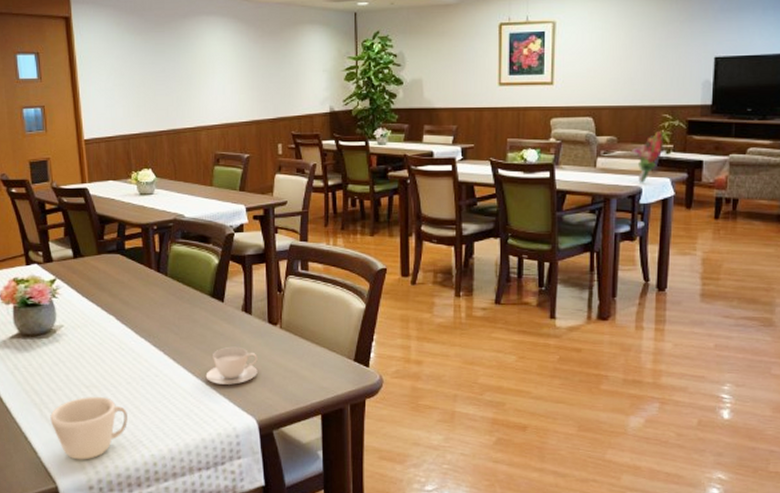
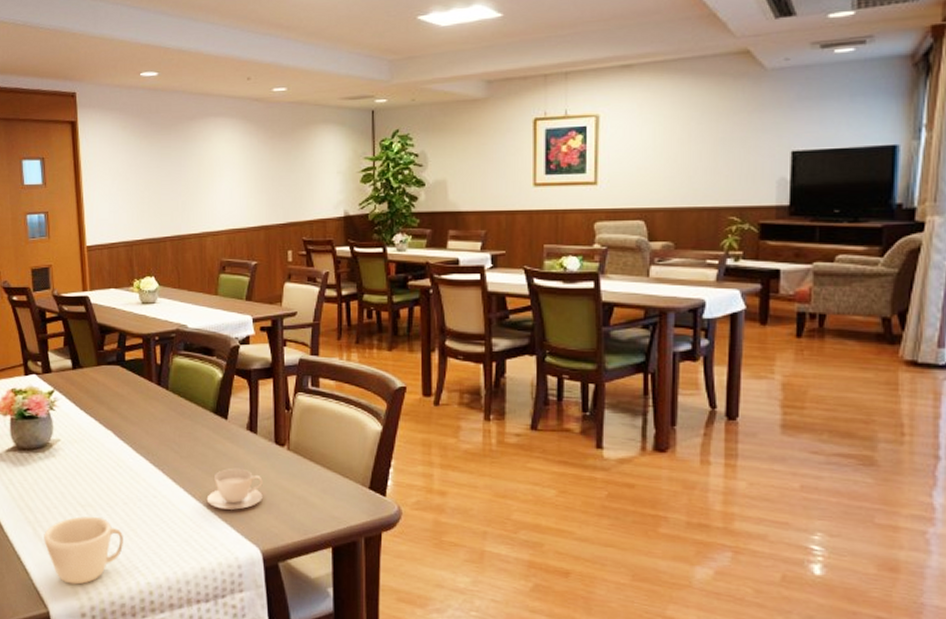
bouquet: present [632,130,664,183] -> none [692,235,731,295]

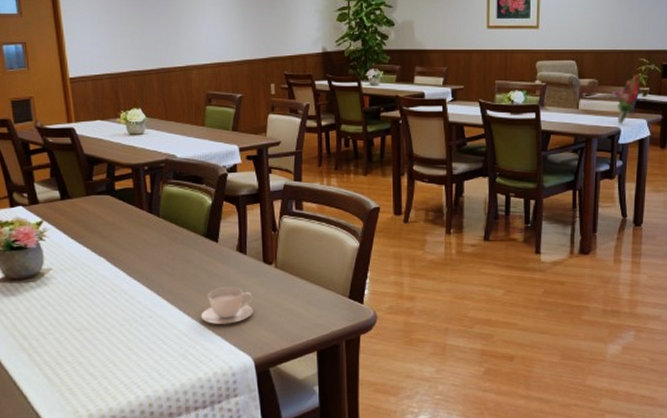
mug: present [44,516,123,585] -> none [40,340,121,404]
bouquet: none [692,235,731,295] -> present [612,73,641,124]

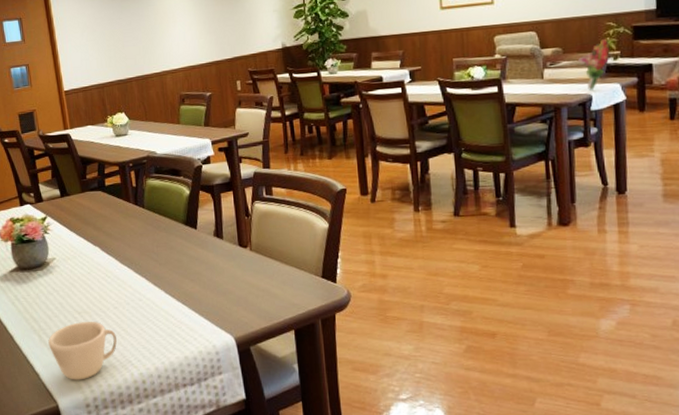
mug: none [40,340,121,404] -> present [48,322,117,380]
teacup: present [200,286,253,324] -> none [184,269,232,305]

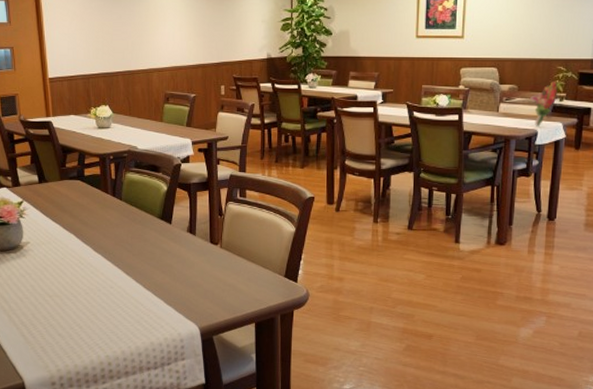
mug: present [48,322,117,380] -> none [18,305,86,360]

